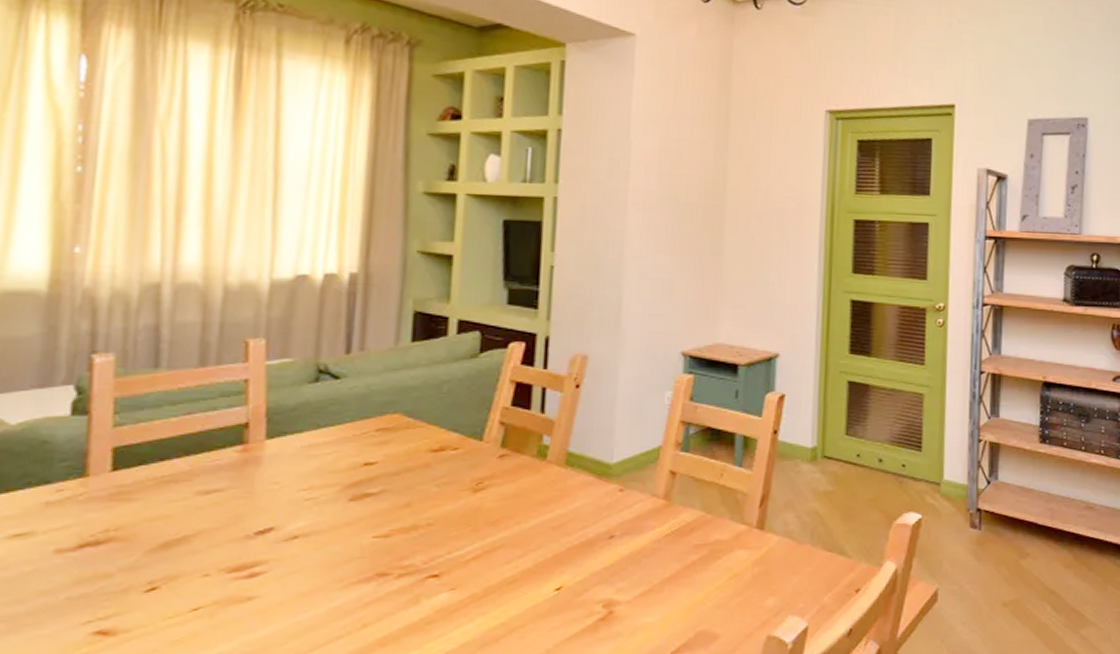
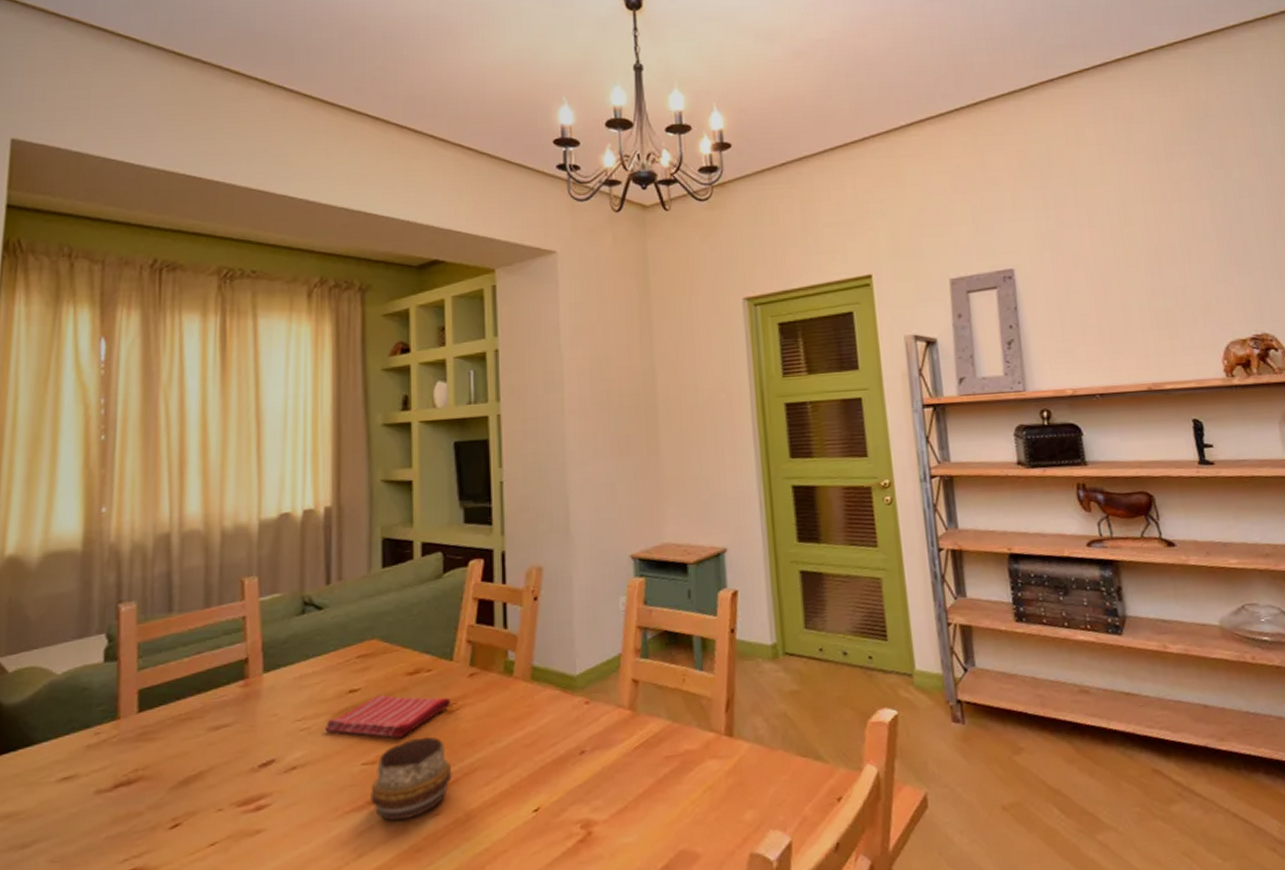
dish towel: none [334,469,478,514] -> present [325,694,451,739]
decorative bowl: none [380,513,473,594] -> present [370,736,452,821]

